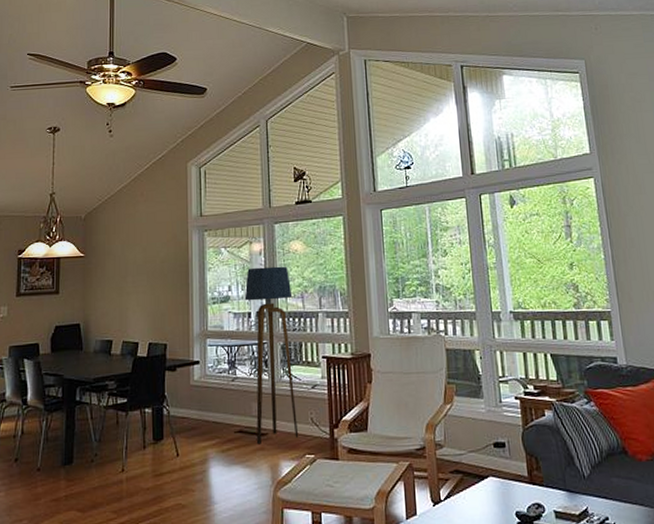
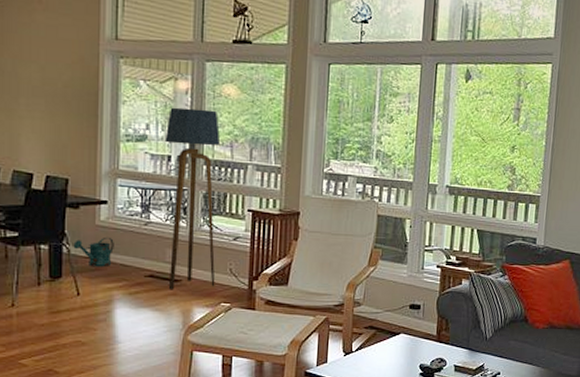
watering can: none [172,395,207,427] -> present [73,236,114,267]

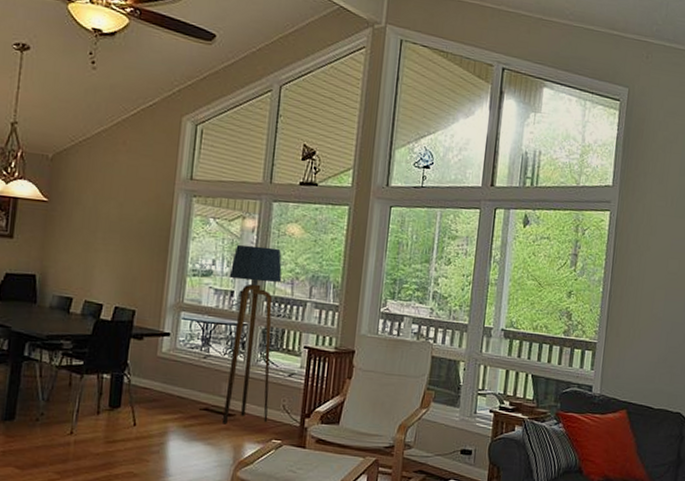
watering can: present [73,236,114,267] -> none [134,368,173,399]

